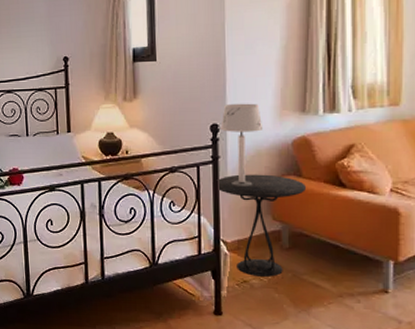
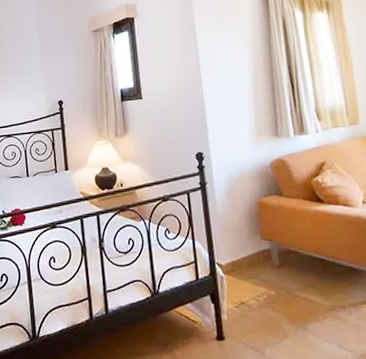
side table: present [216,174,306,278] -> none [206,196,288,298]
table lamp: present [220,103,264,186] -> none [205,131,243,210]

